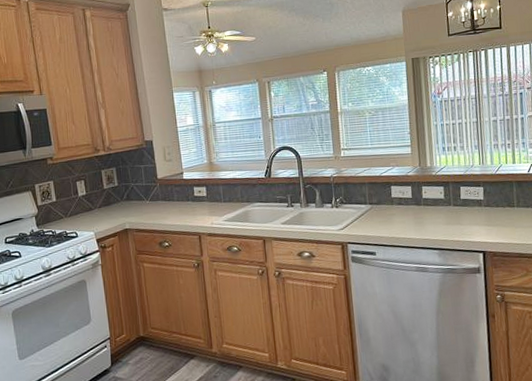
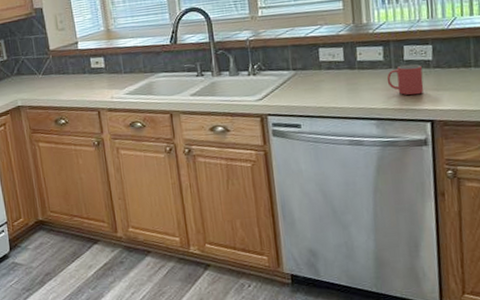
mug: none [447,202,477,230] -> present [386,64,424,96]

